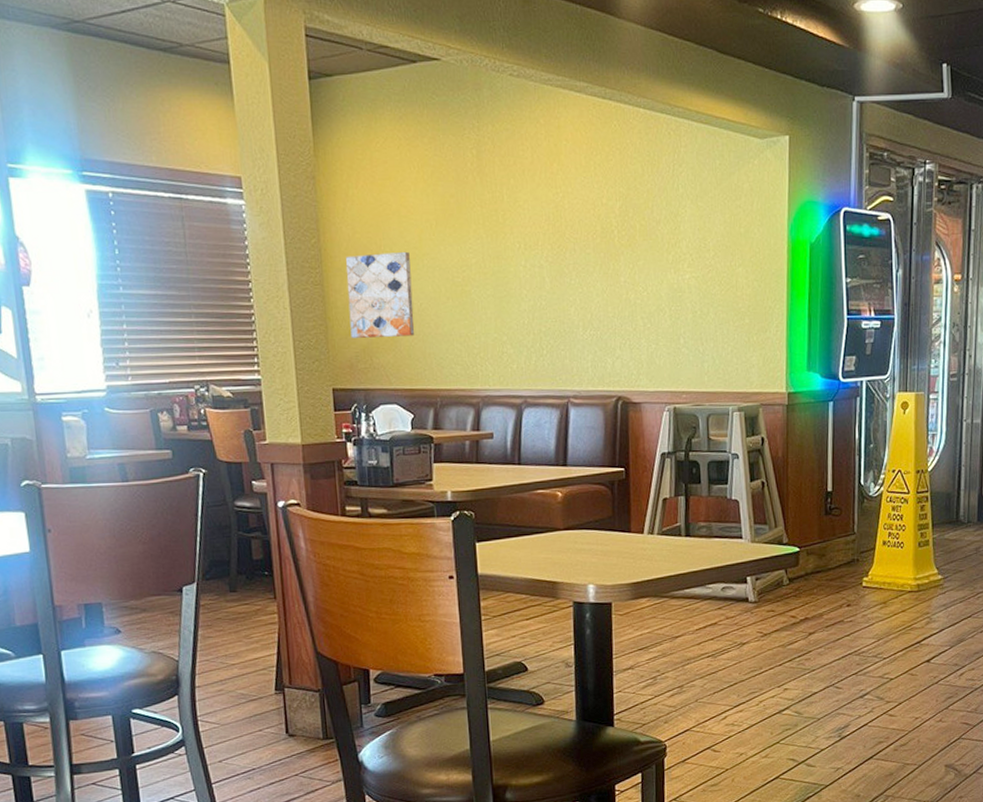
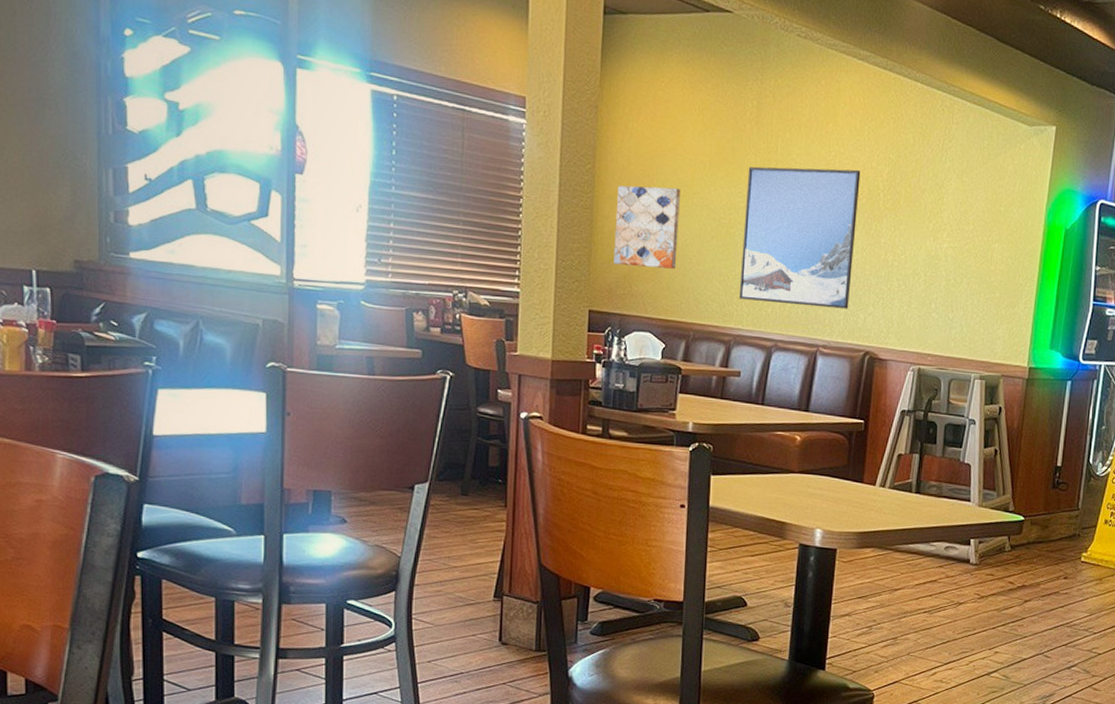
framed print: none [476,208,595,359] -> present [738,166,861,309]

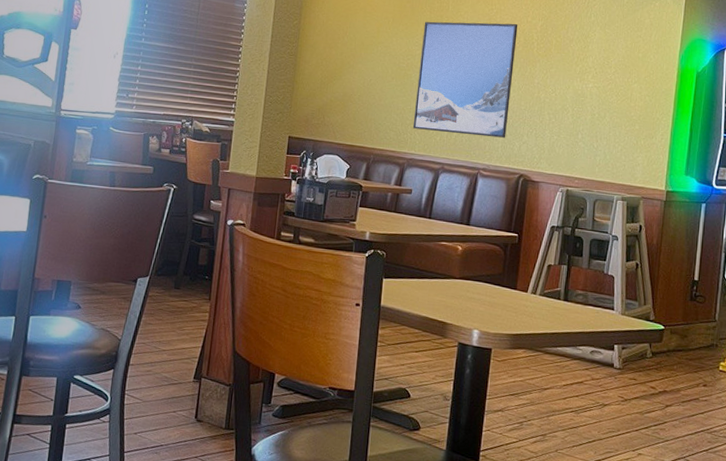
wall art: present [613,185,680,269] -> none [311,36,368,104]

